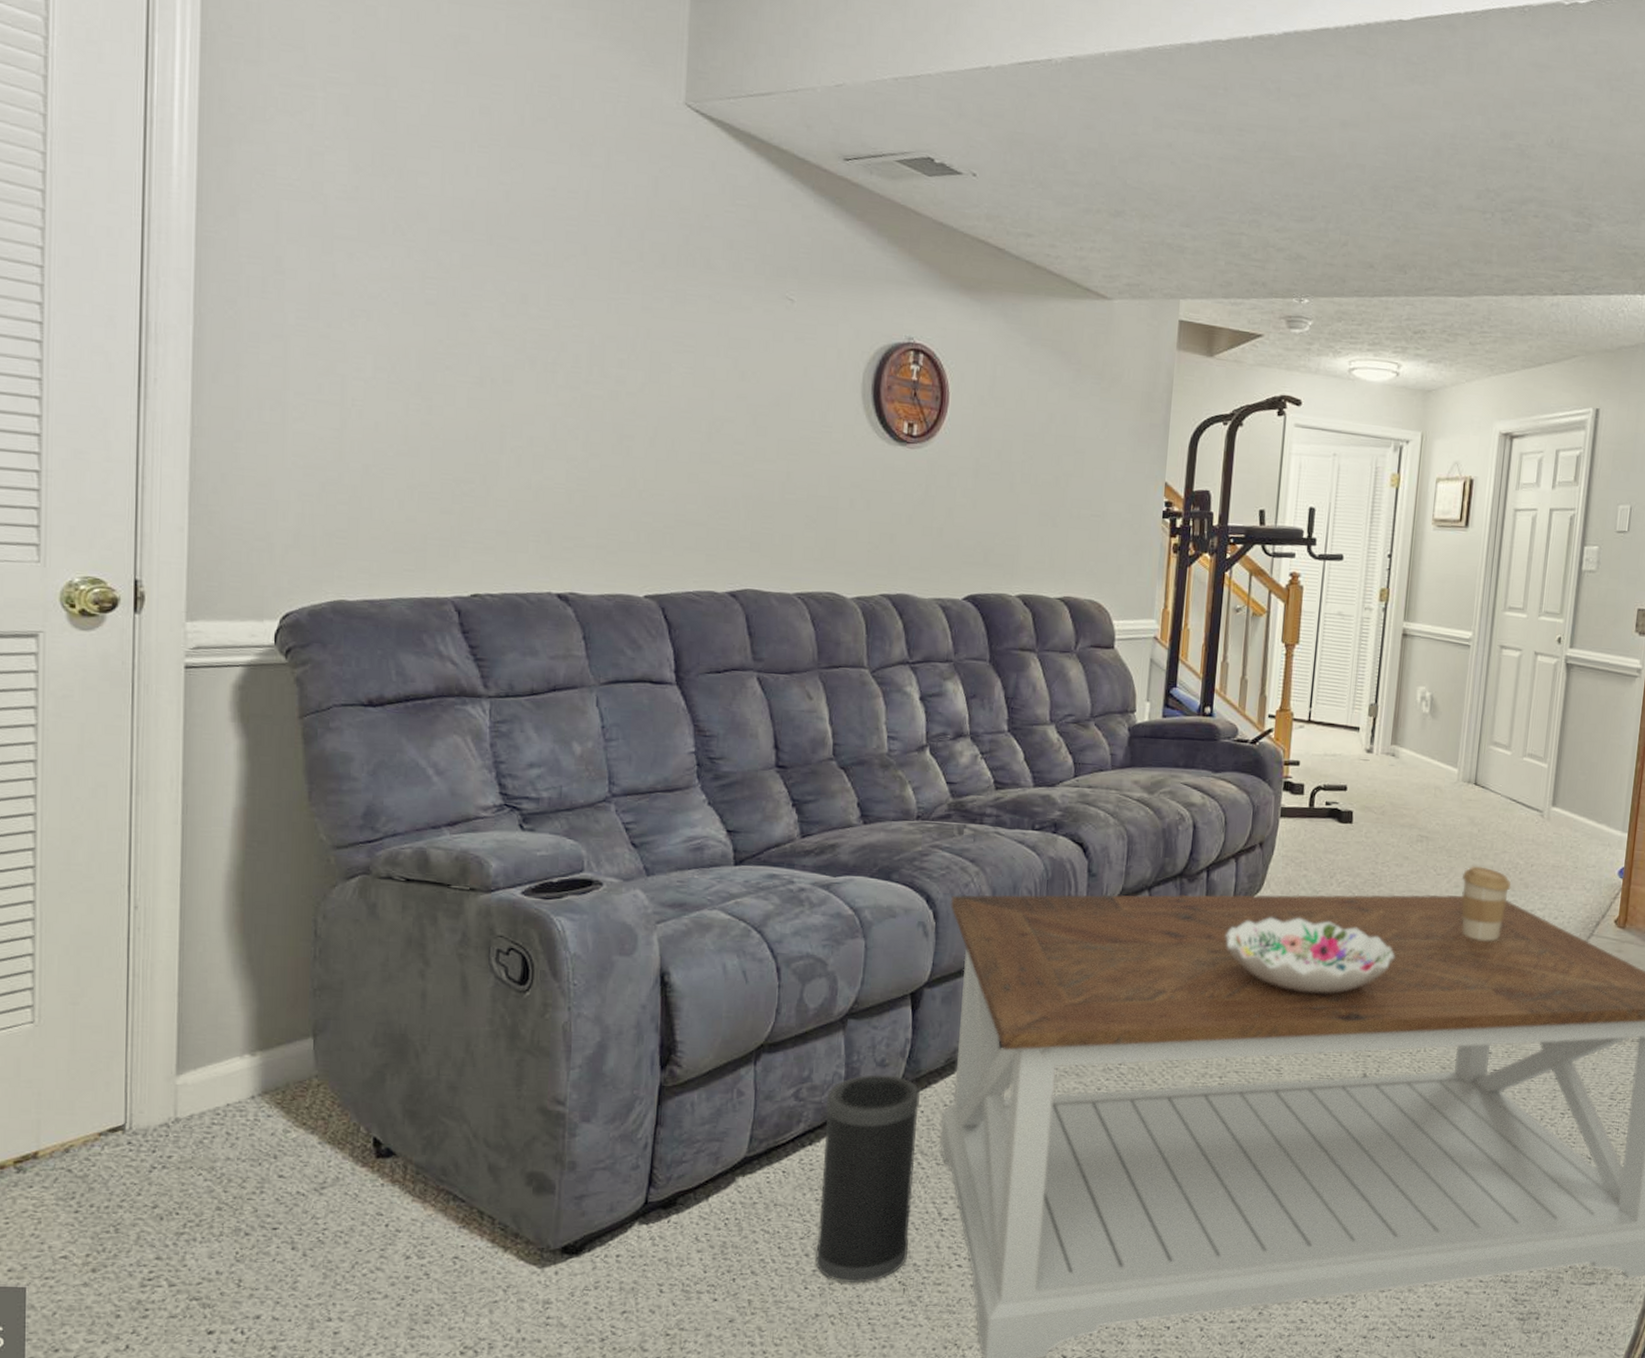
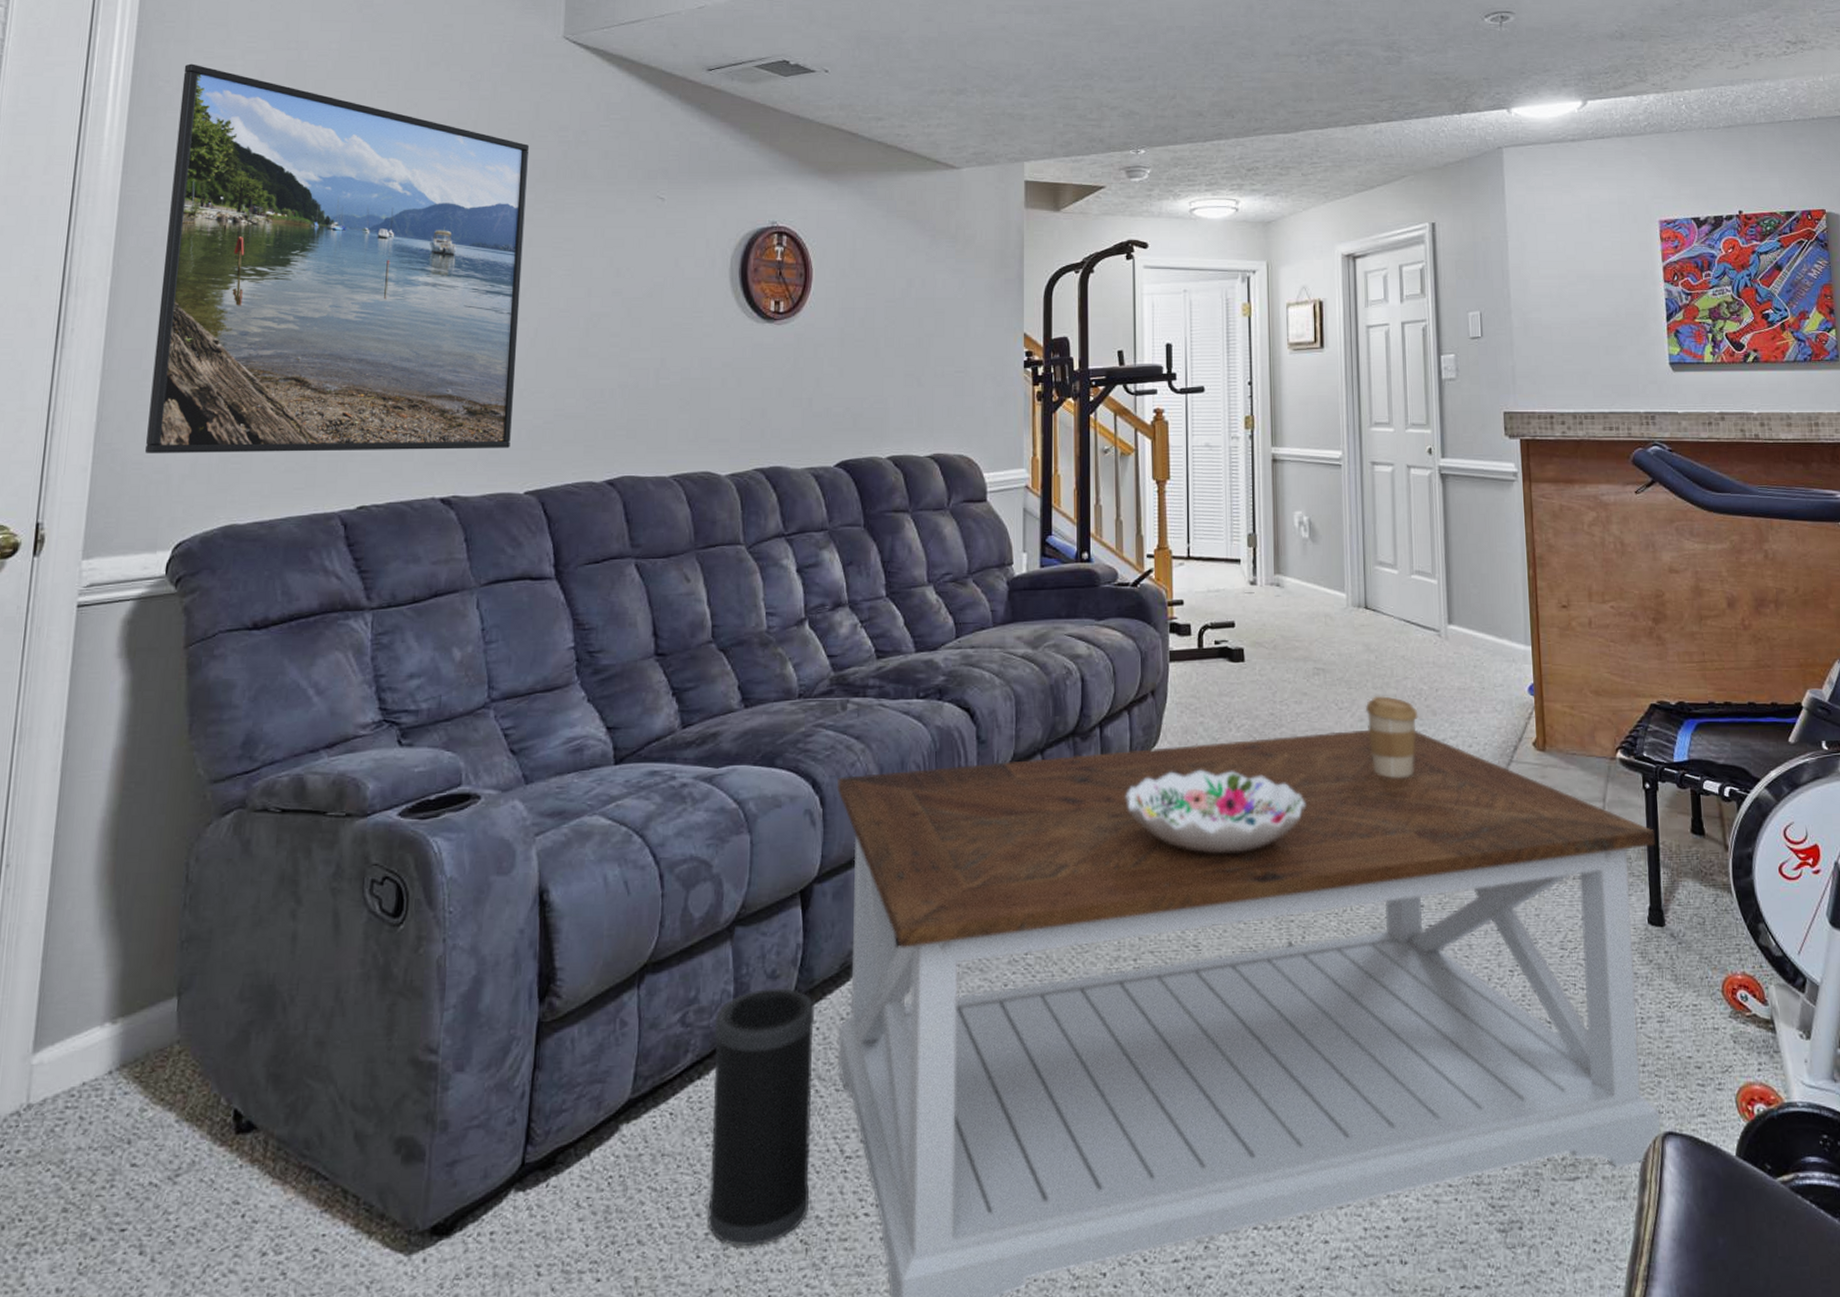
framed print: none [245,89,648,549] -> present [145,63,530,454]

